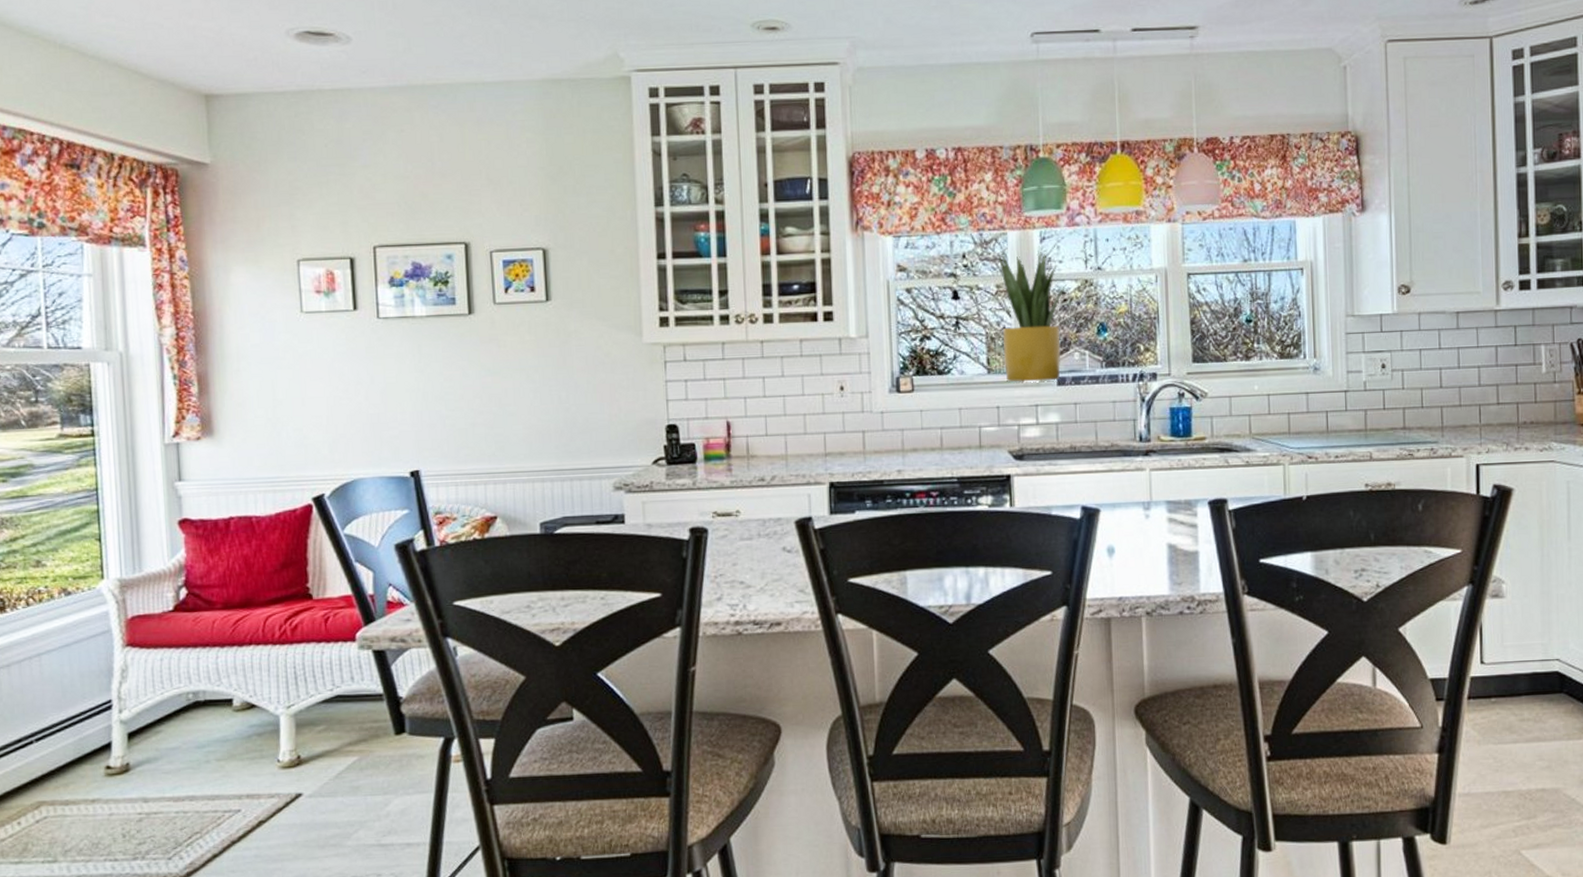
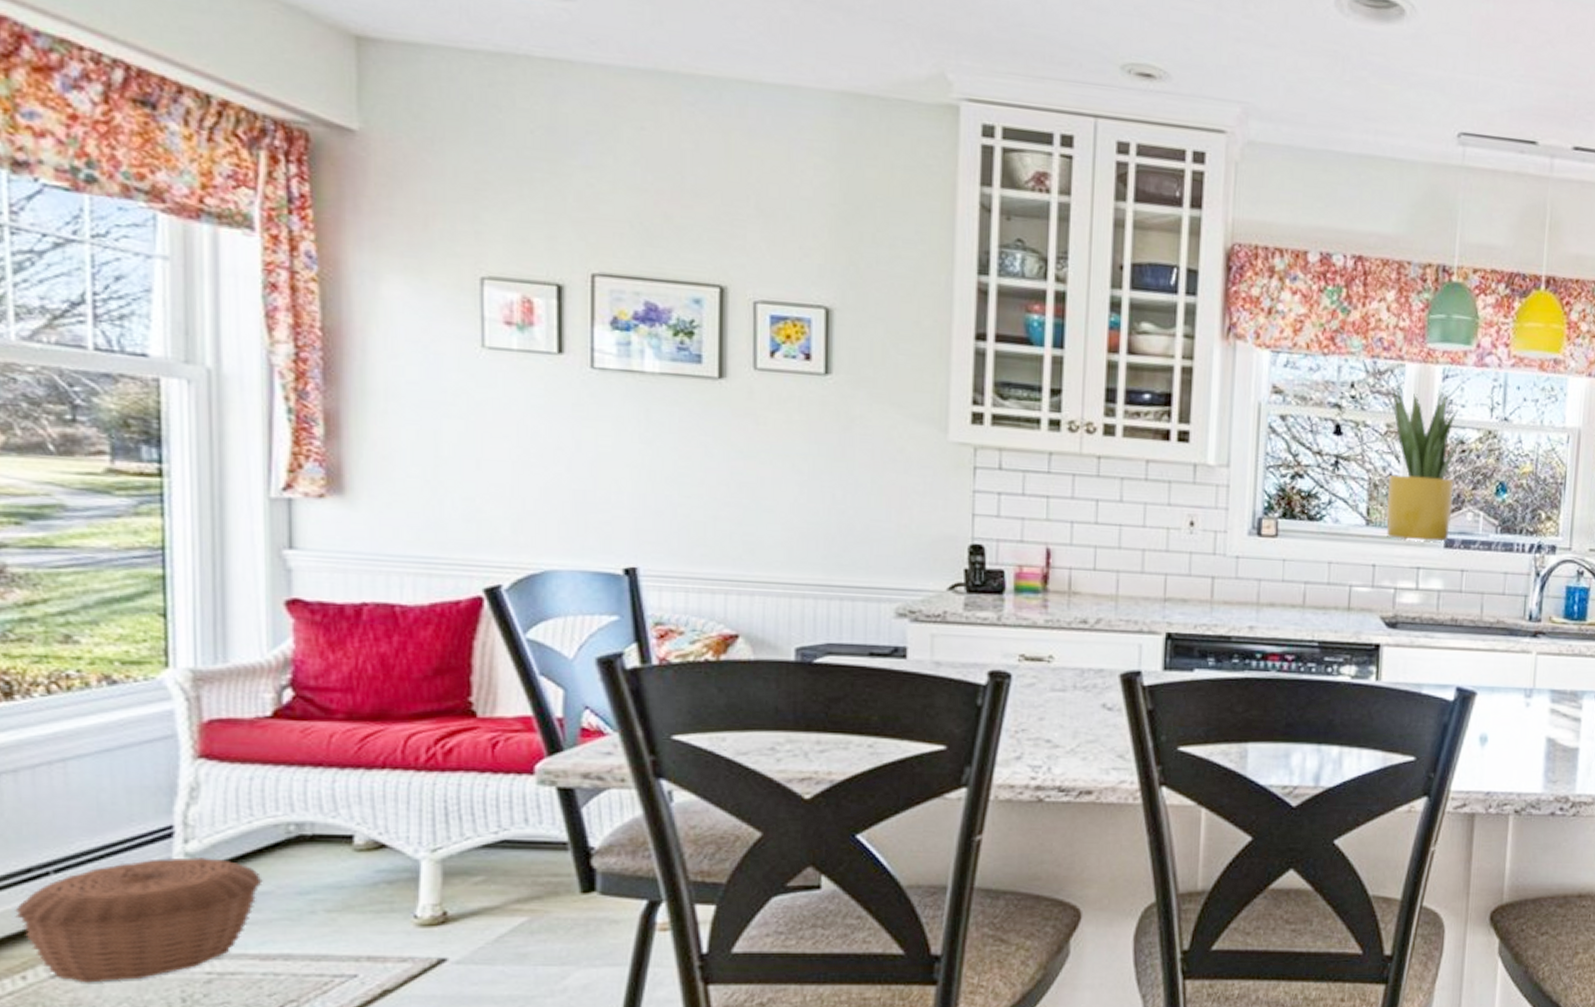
woven basket: none [12,723,173,826] -> present [15,857,263,983]

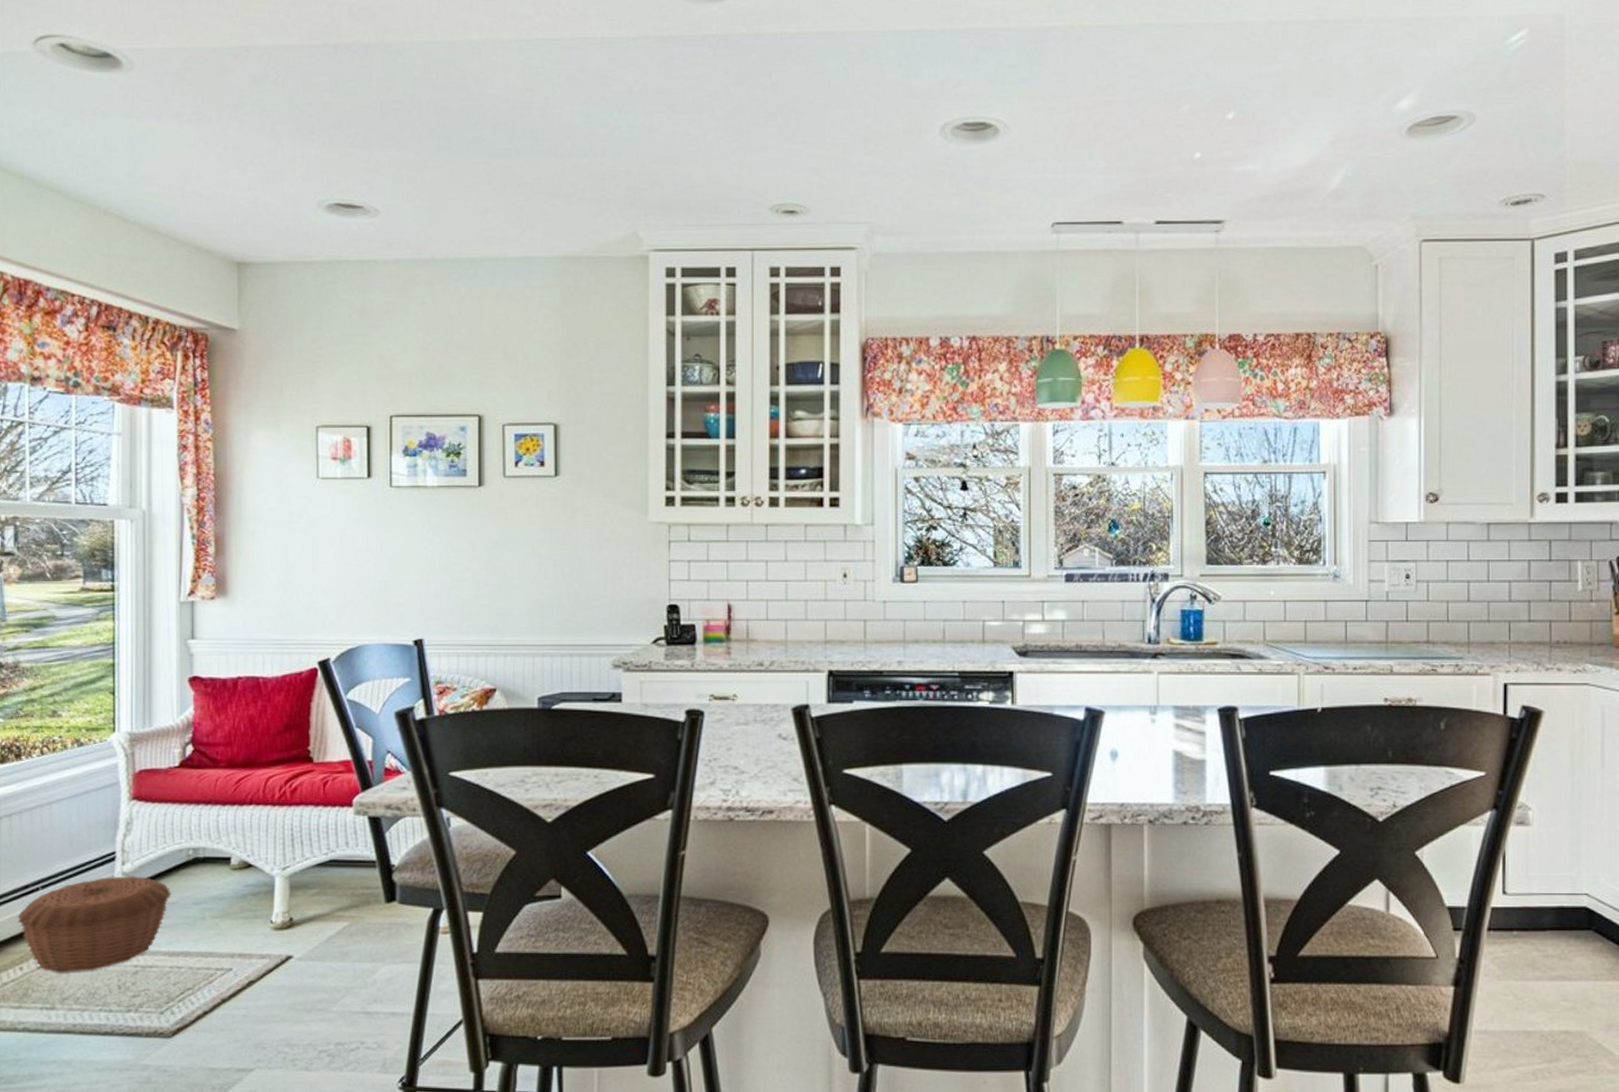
planter: present [1386,383,1468,542] -> none [1010,438,1080,577]

